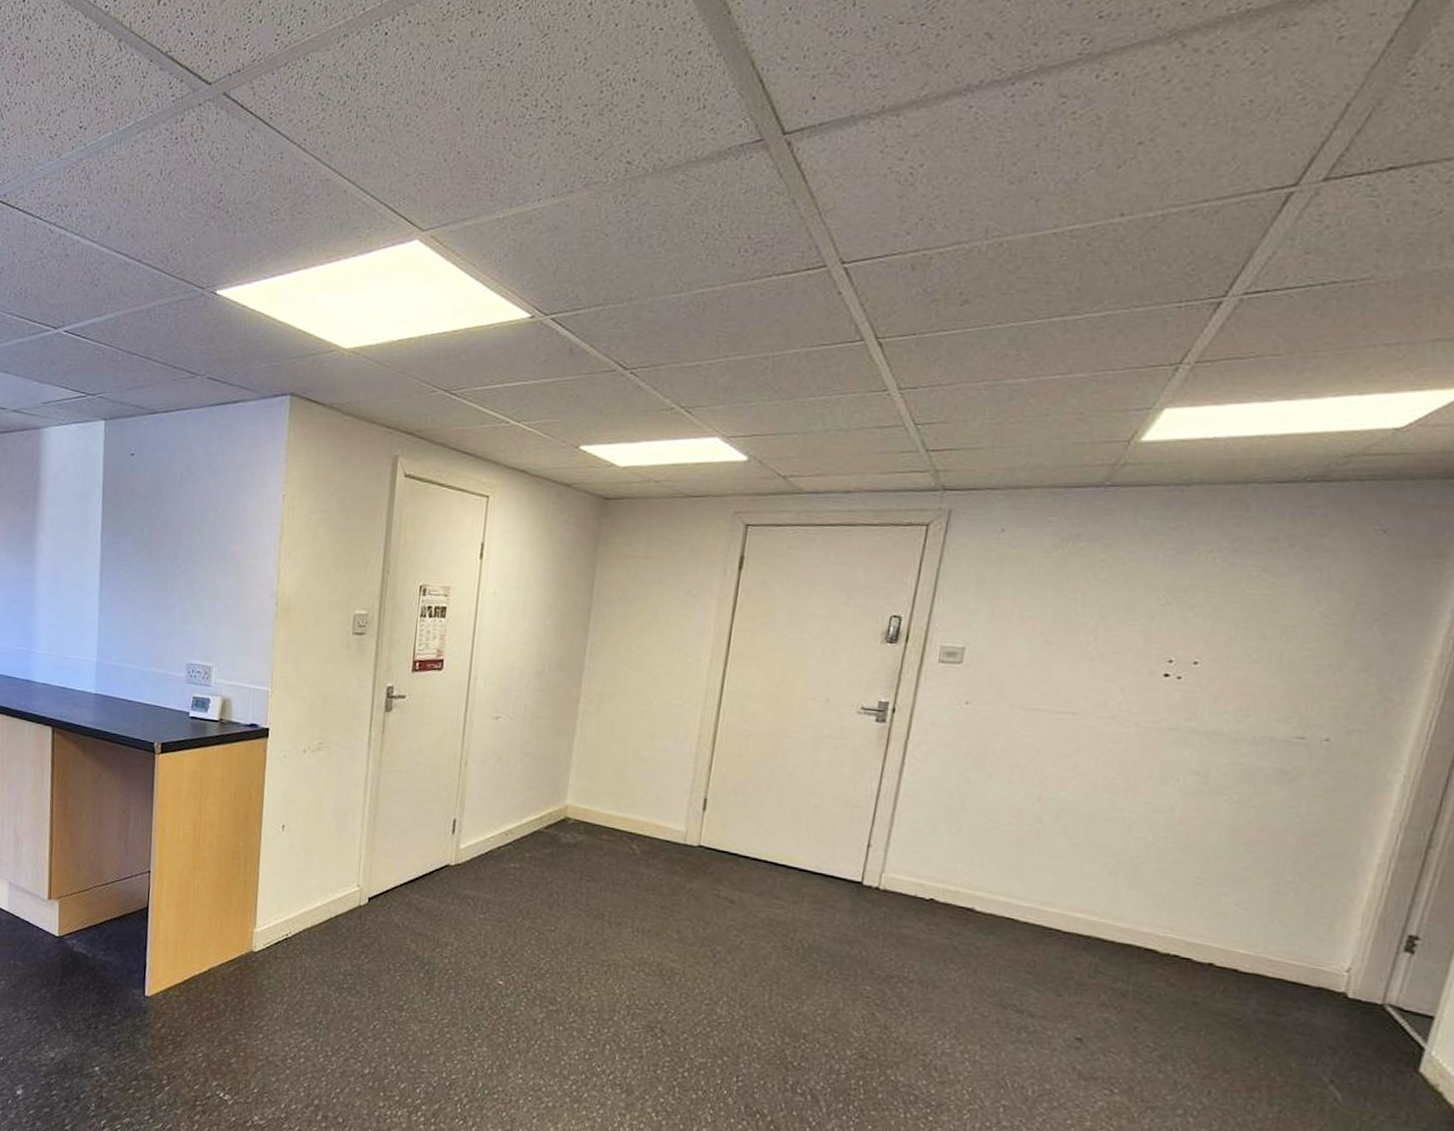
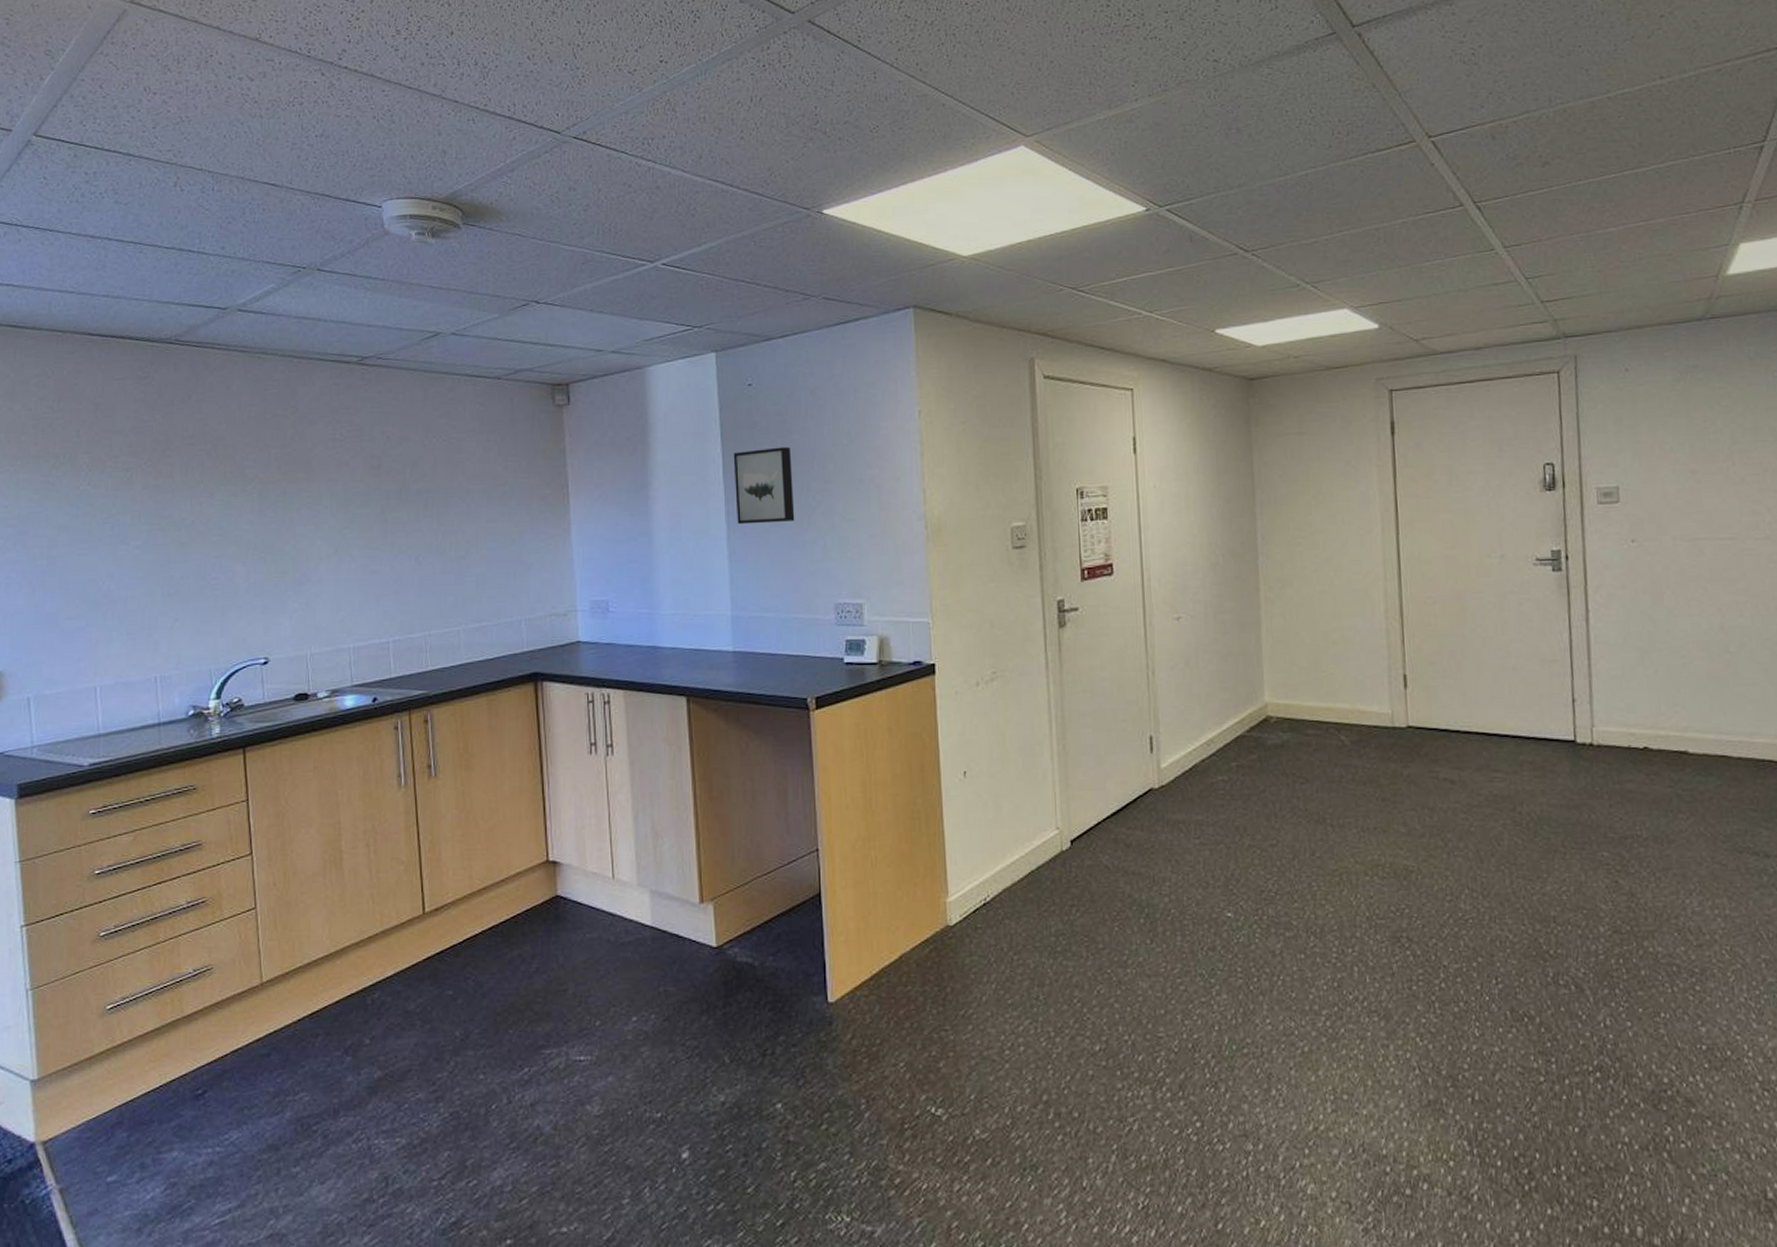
wall art: none [109,515,163,585] -> present [733,446,795,525]

